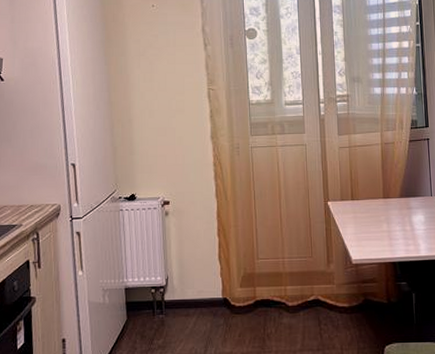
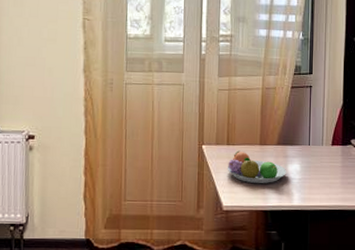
fruit bowl: none [353,205,411,237] -> present [227,150,286,184]

